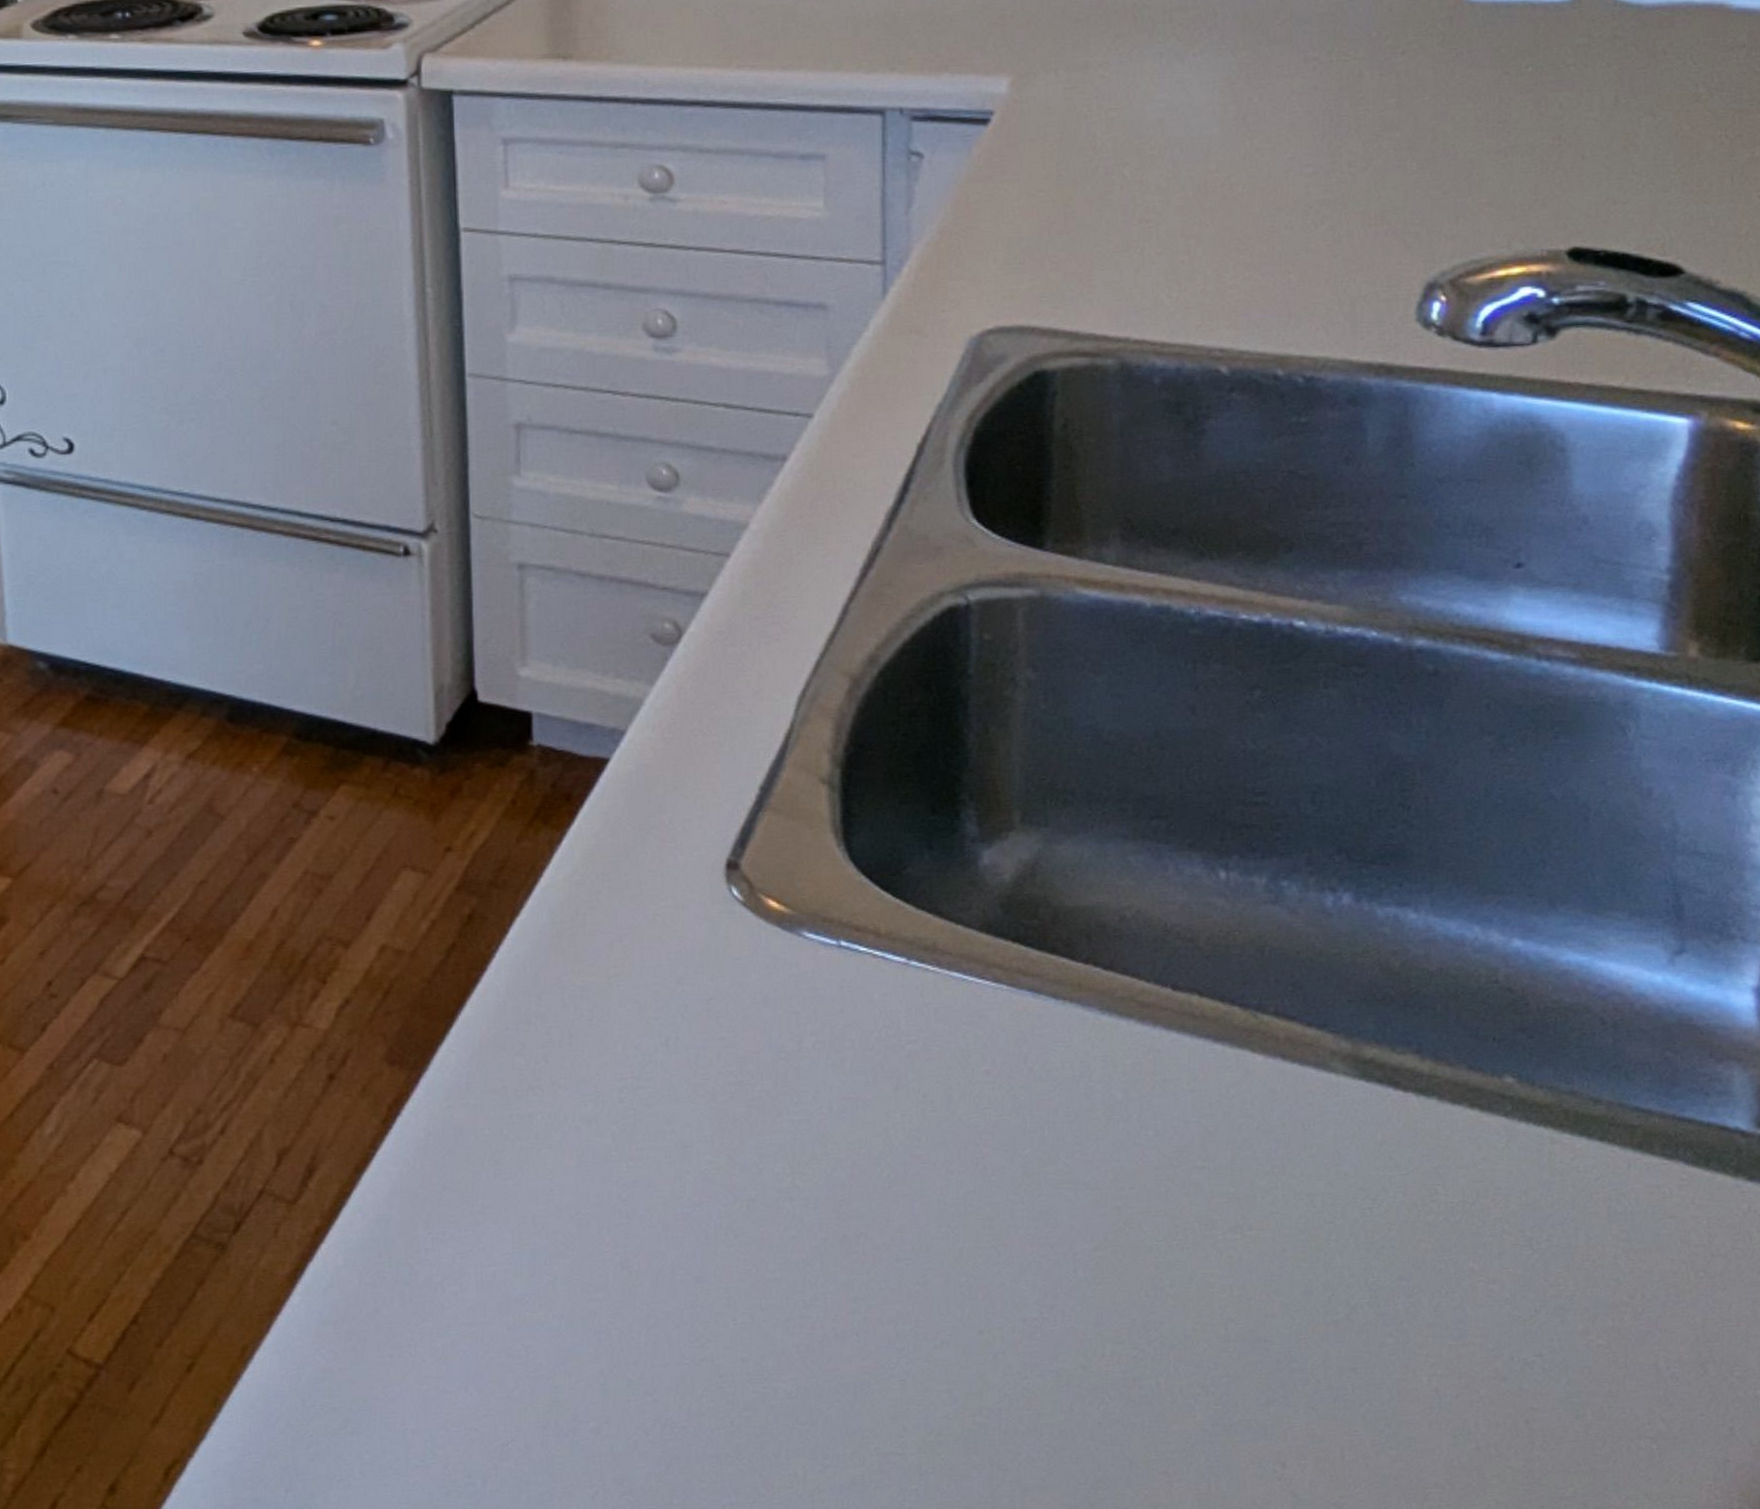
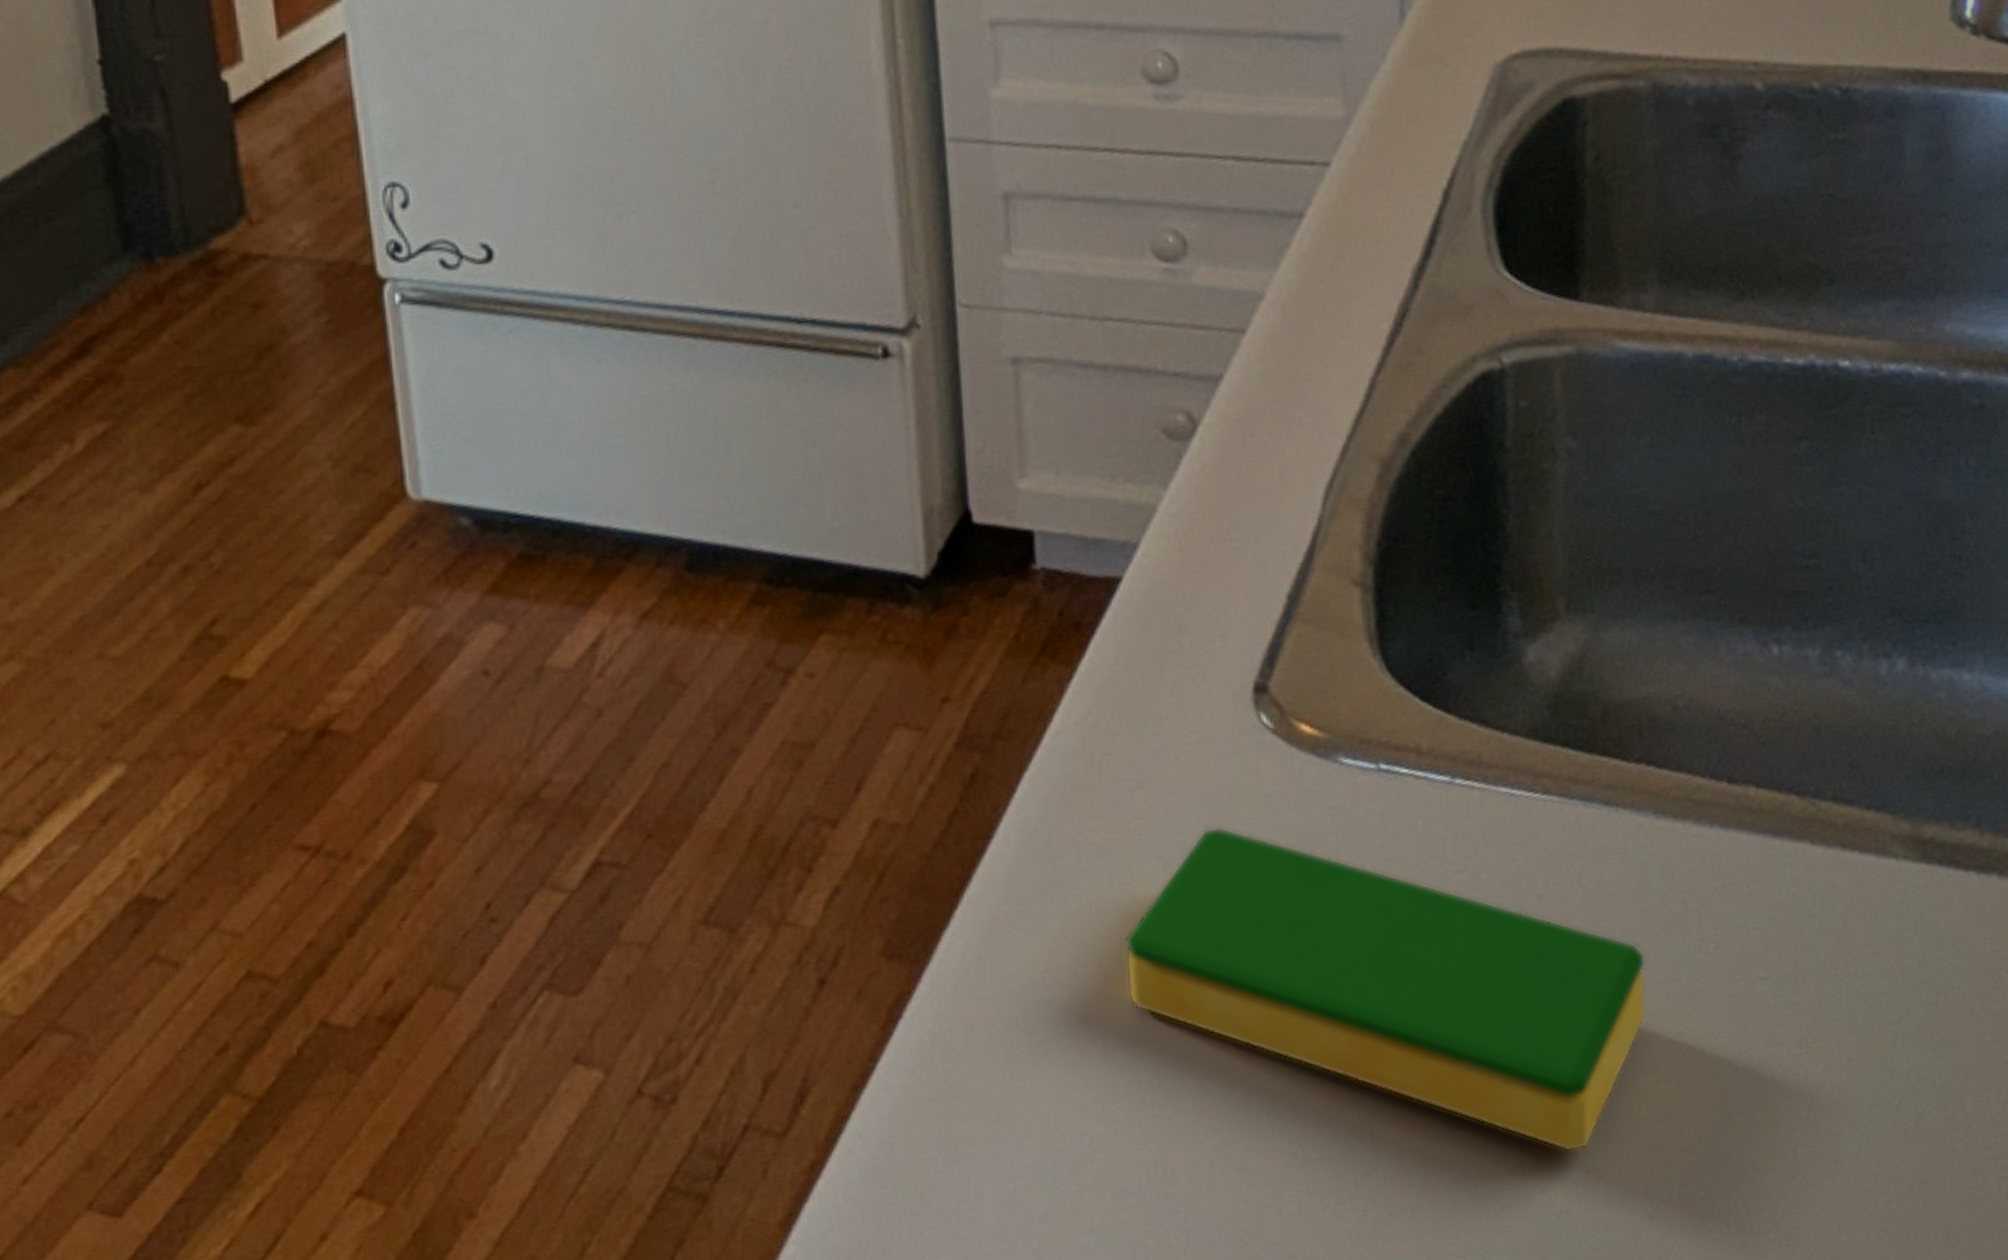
dish sponge: none [601,981,1087,1301] -> present [1125,826,1647,1152]

